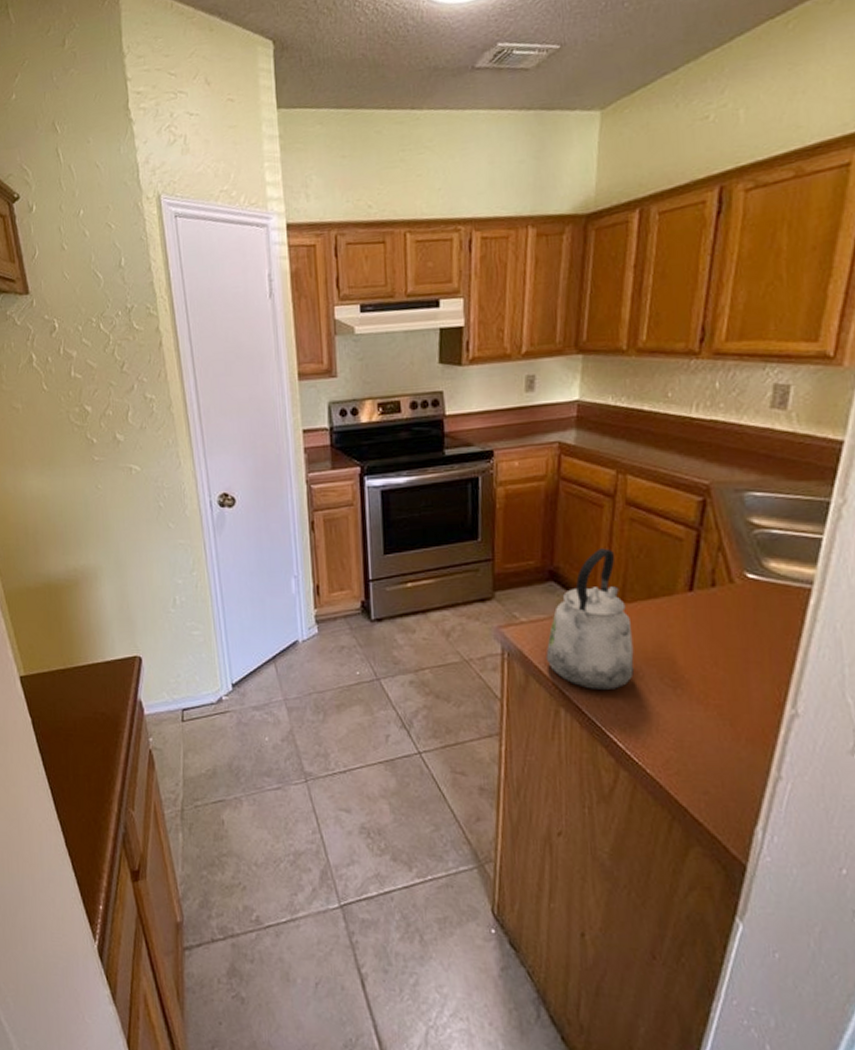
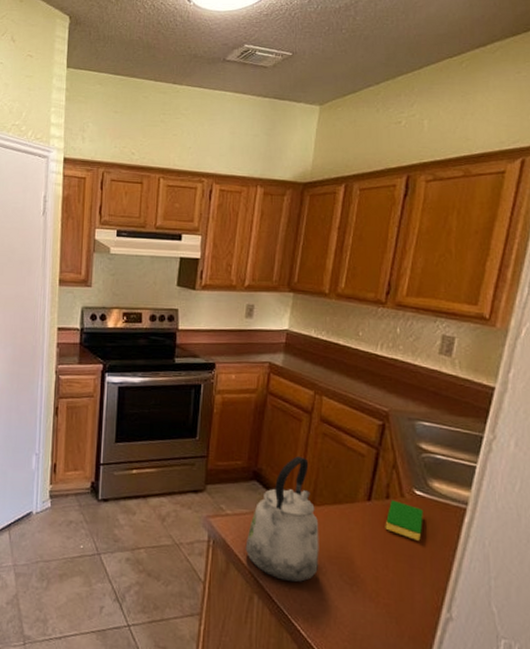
dish sponge: none [711,587,759,631] -> present [385,500,423,541]

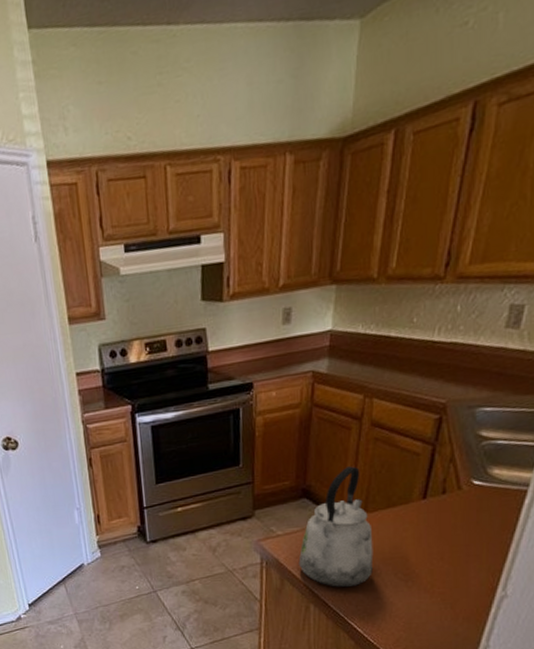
dish sponge: present [385,500,423,541] -> none [441,493,481,530]

